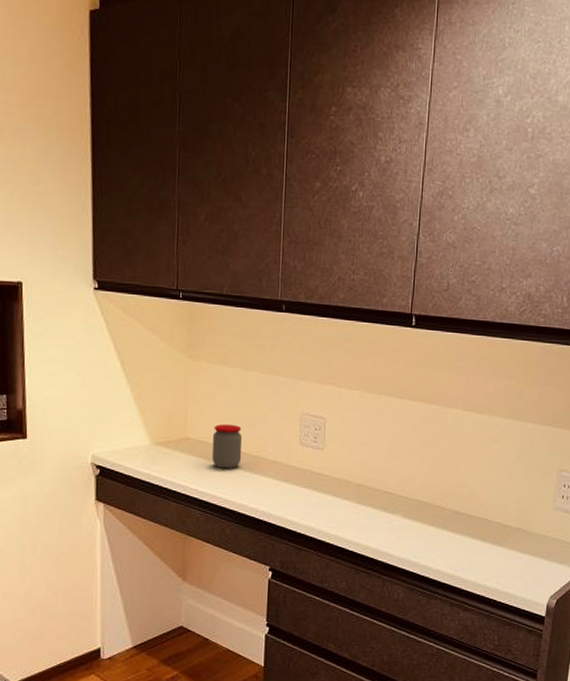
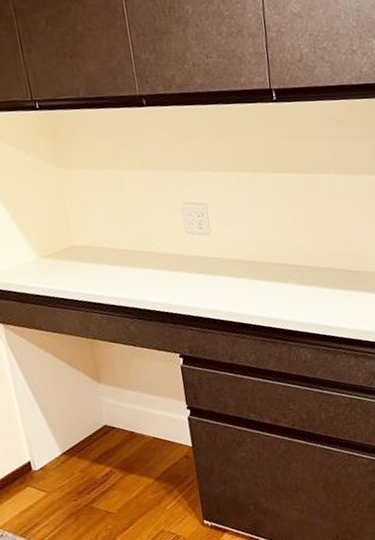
jar: present [211,423,243,469] -> none [98,225,132,270]

